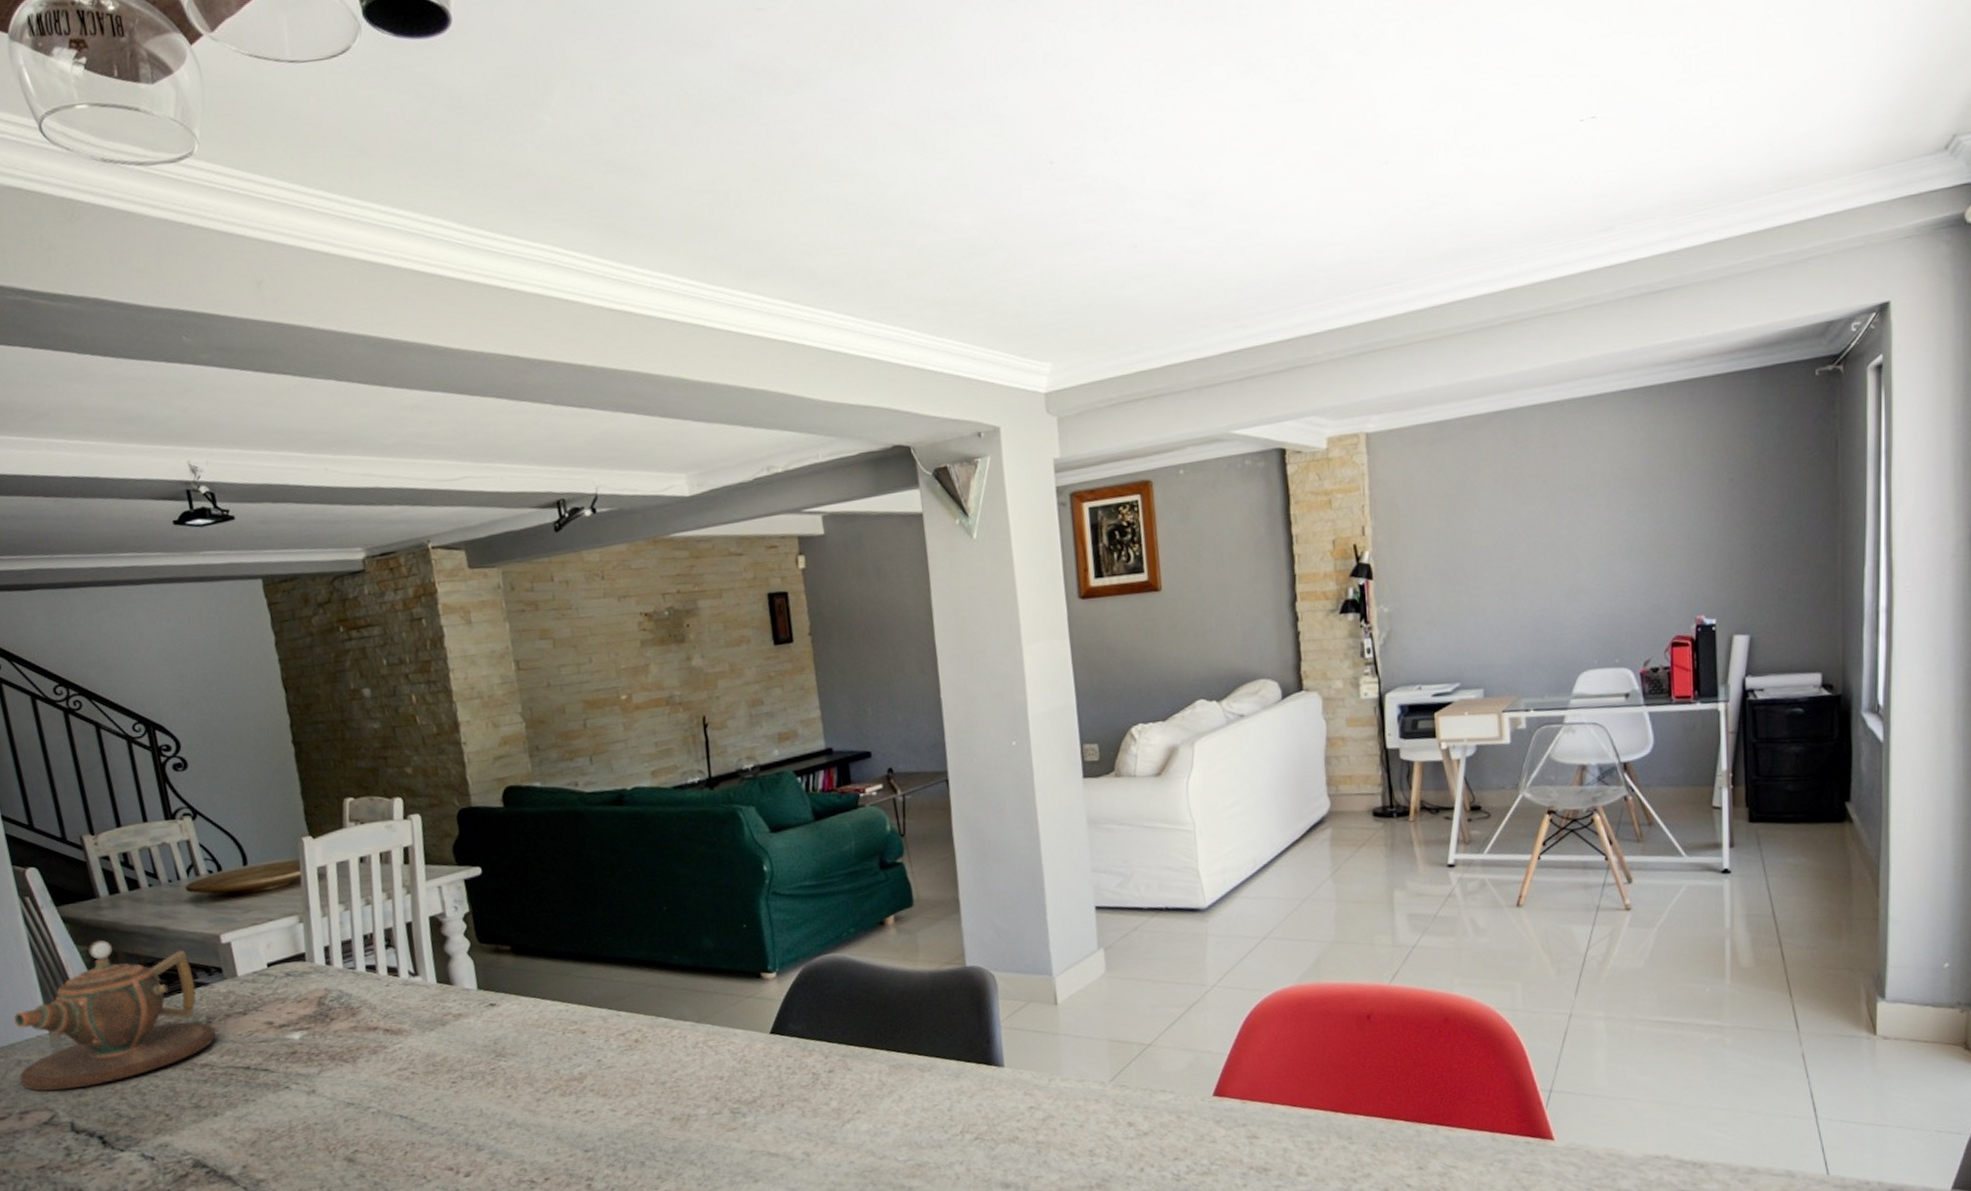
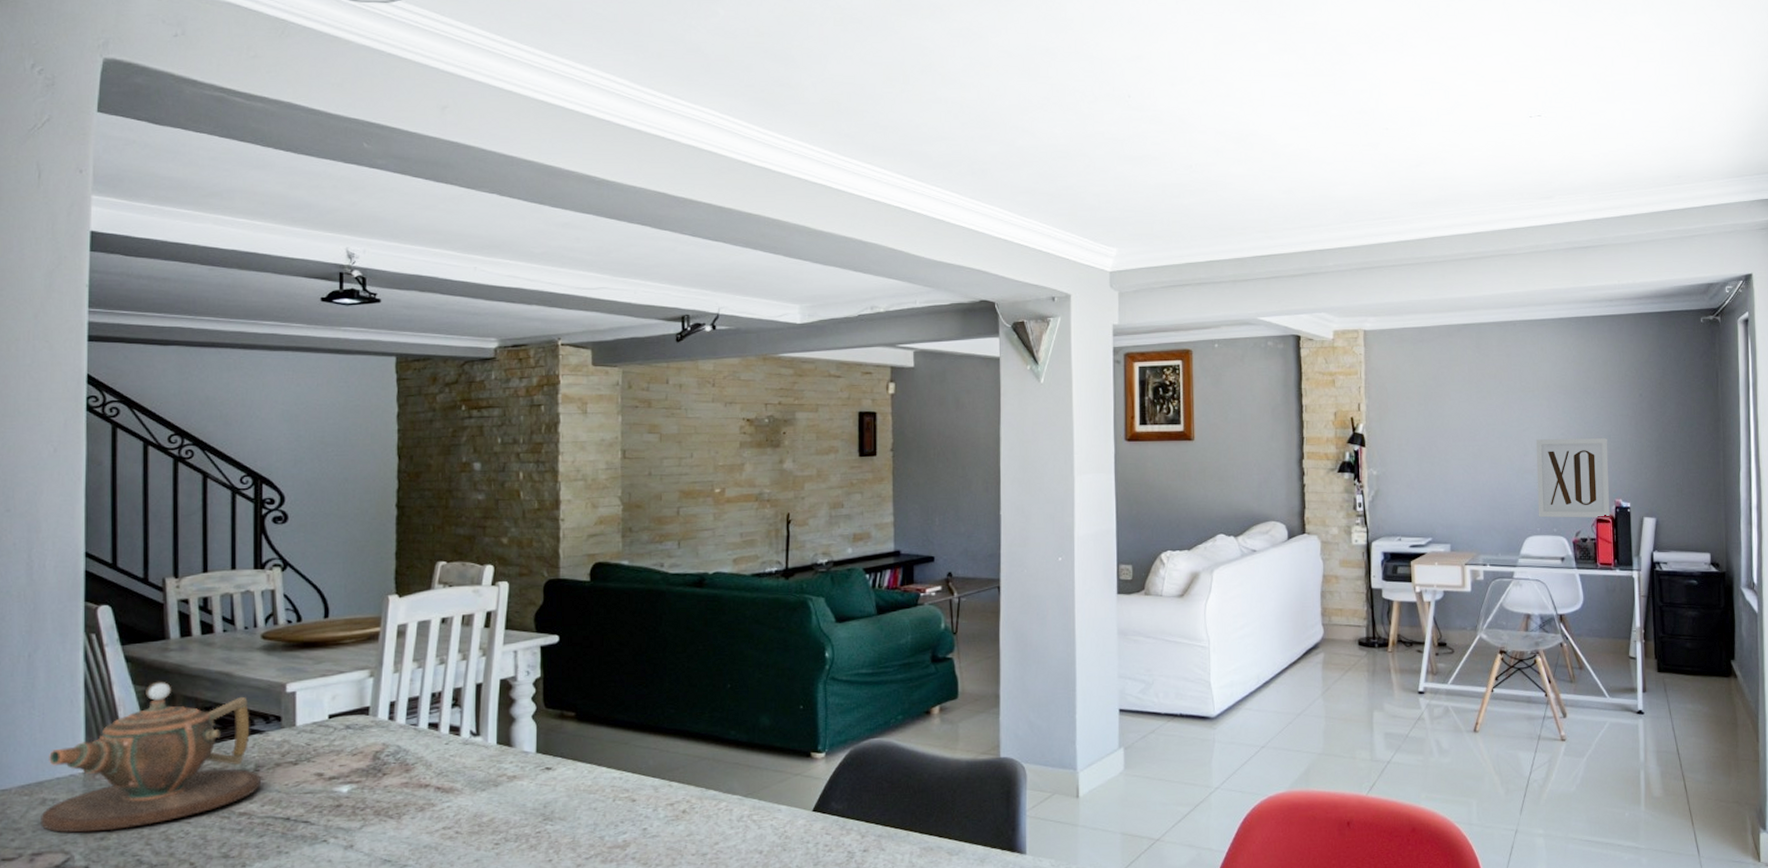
wall art: none [1591,540,1689,647] -> present [1535,438,1610,519]

